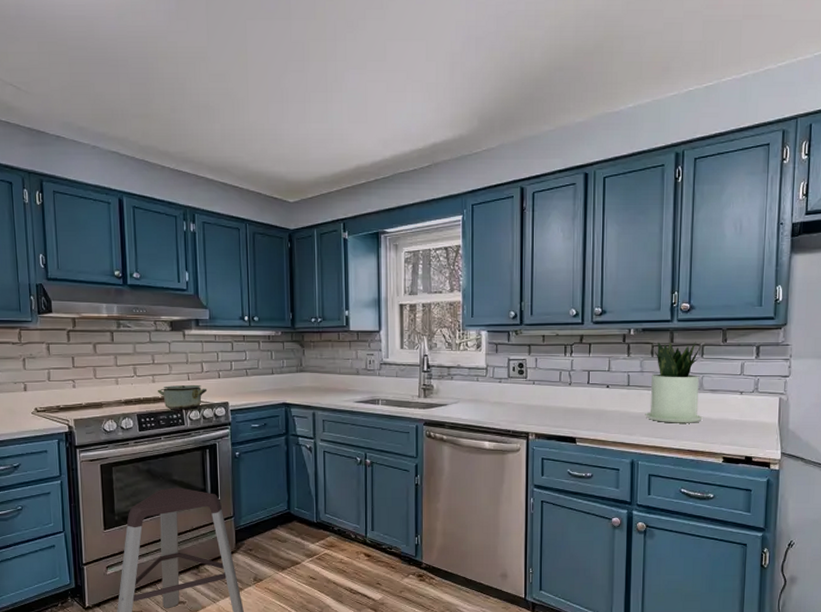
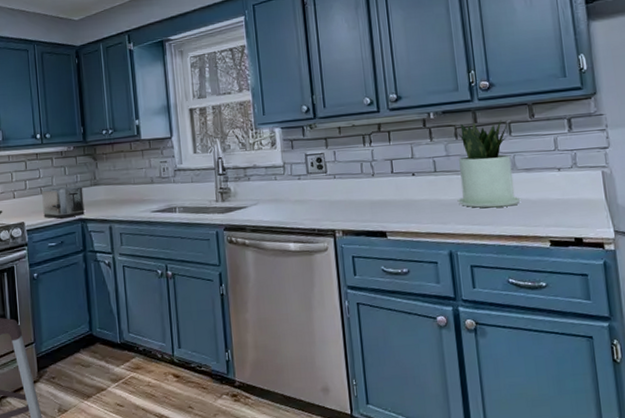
toaster: none [247,371,289,401] -> present [42,186,85,219]

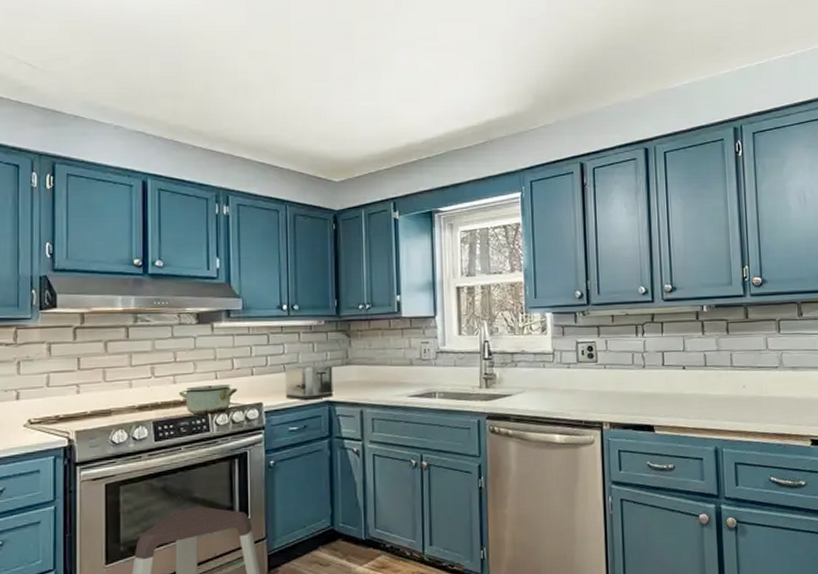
planter: present [457,120,521,208] -> none [725,316,786,405]

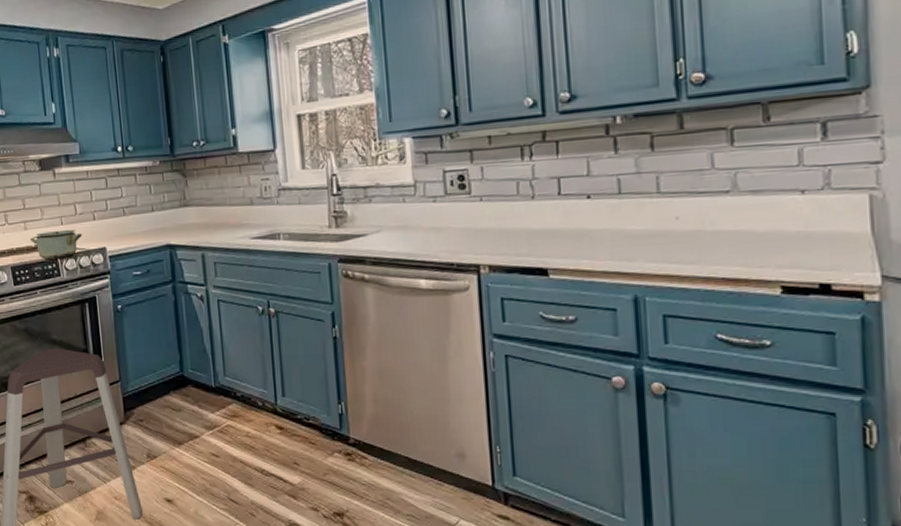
toaster: present [285,364,333,400] -> none [124,207,174,244]

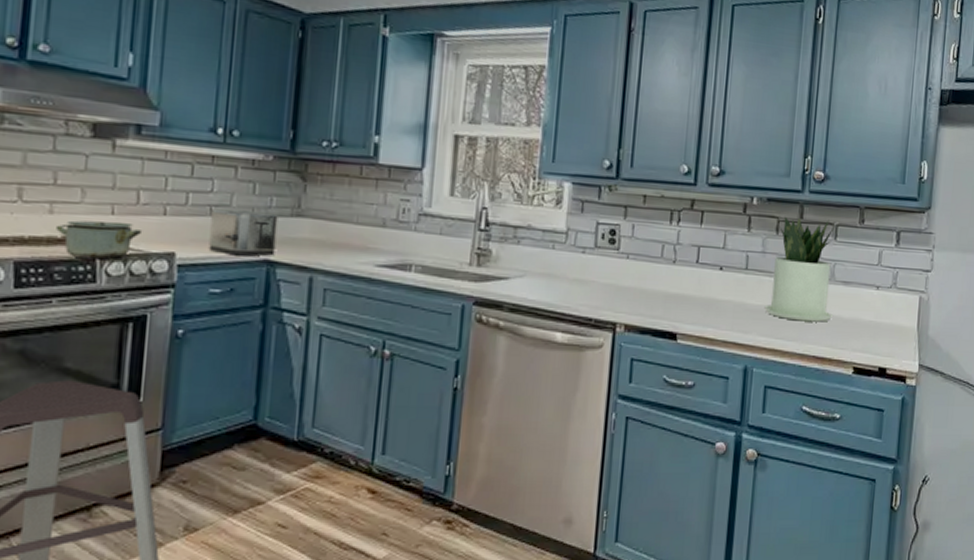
toaster: none [124,207,174,244] -> present [208,209,278,257]
planter: none [649,124,742,242] -> present [764,216,834,322]

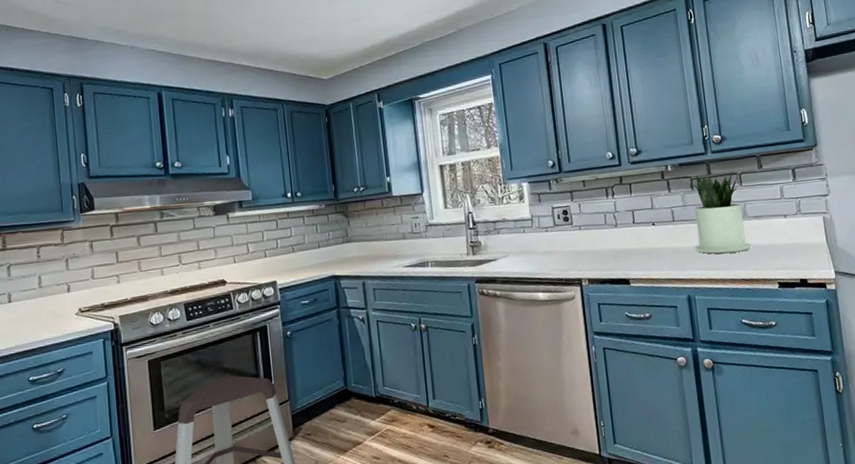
cooking pot: present [56,220,143,260] -> none [204,266,255,295]
toaster: present [208,209,278,257] -> none [293,243,338,277]

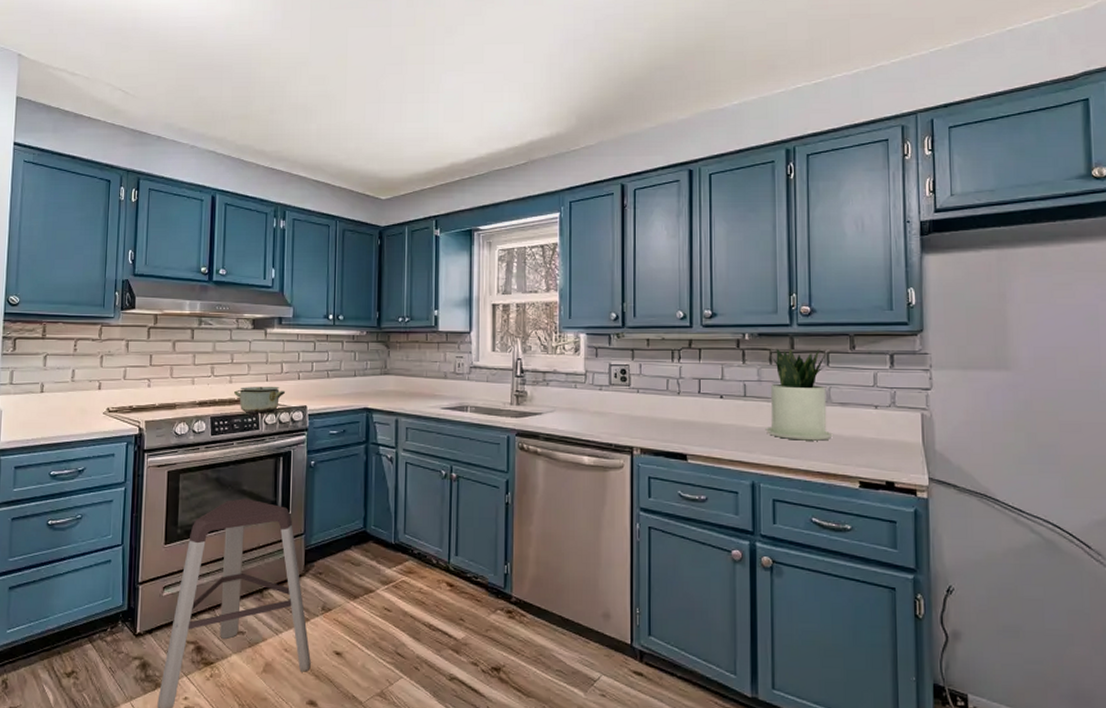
cooking pot: none [204,266,255,295] -> present [234,386,286,413]

